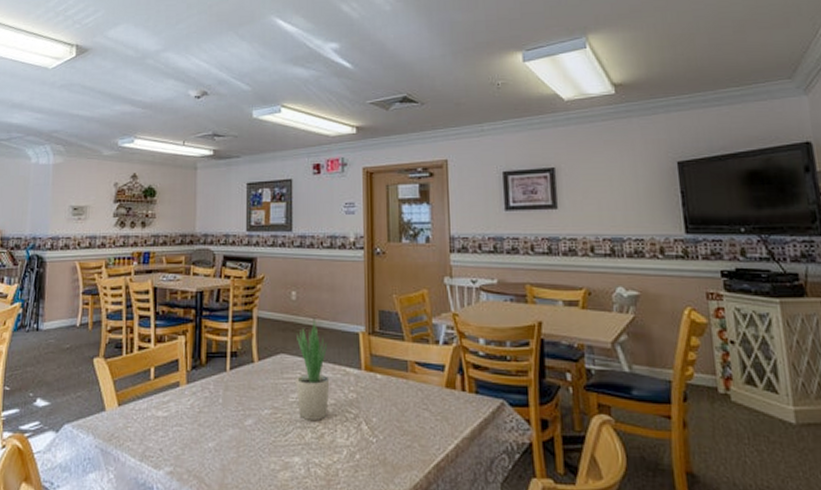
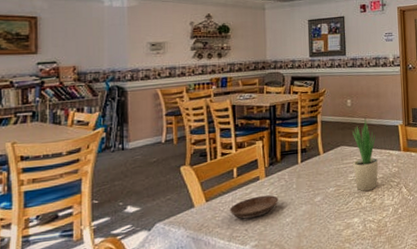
saucer: none [143,407,201,435] -> present [229,195,279,219]

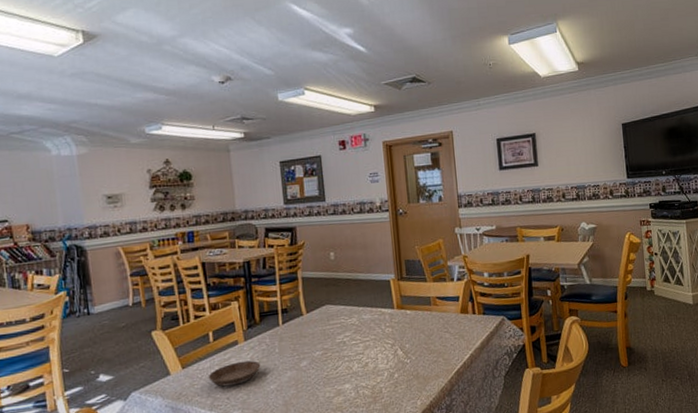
potted plant: present [351,117,379,191] -> none [336,272,370,355]

